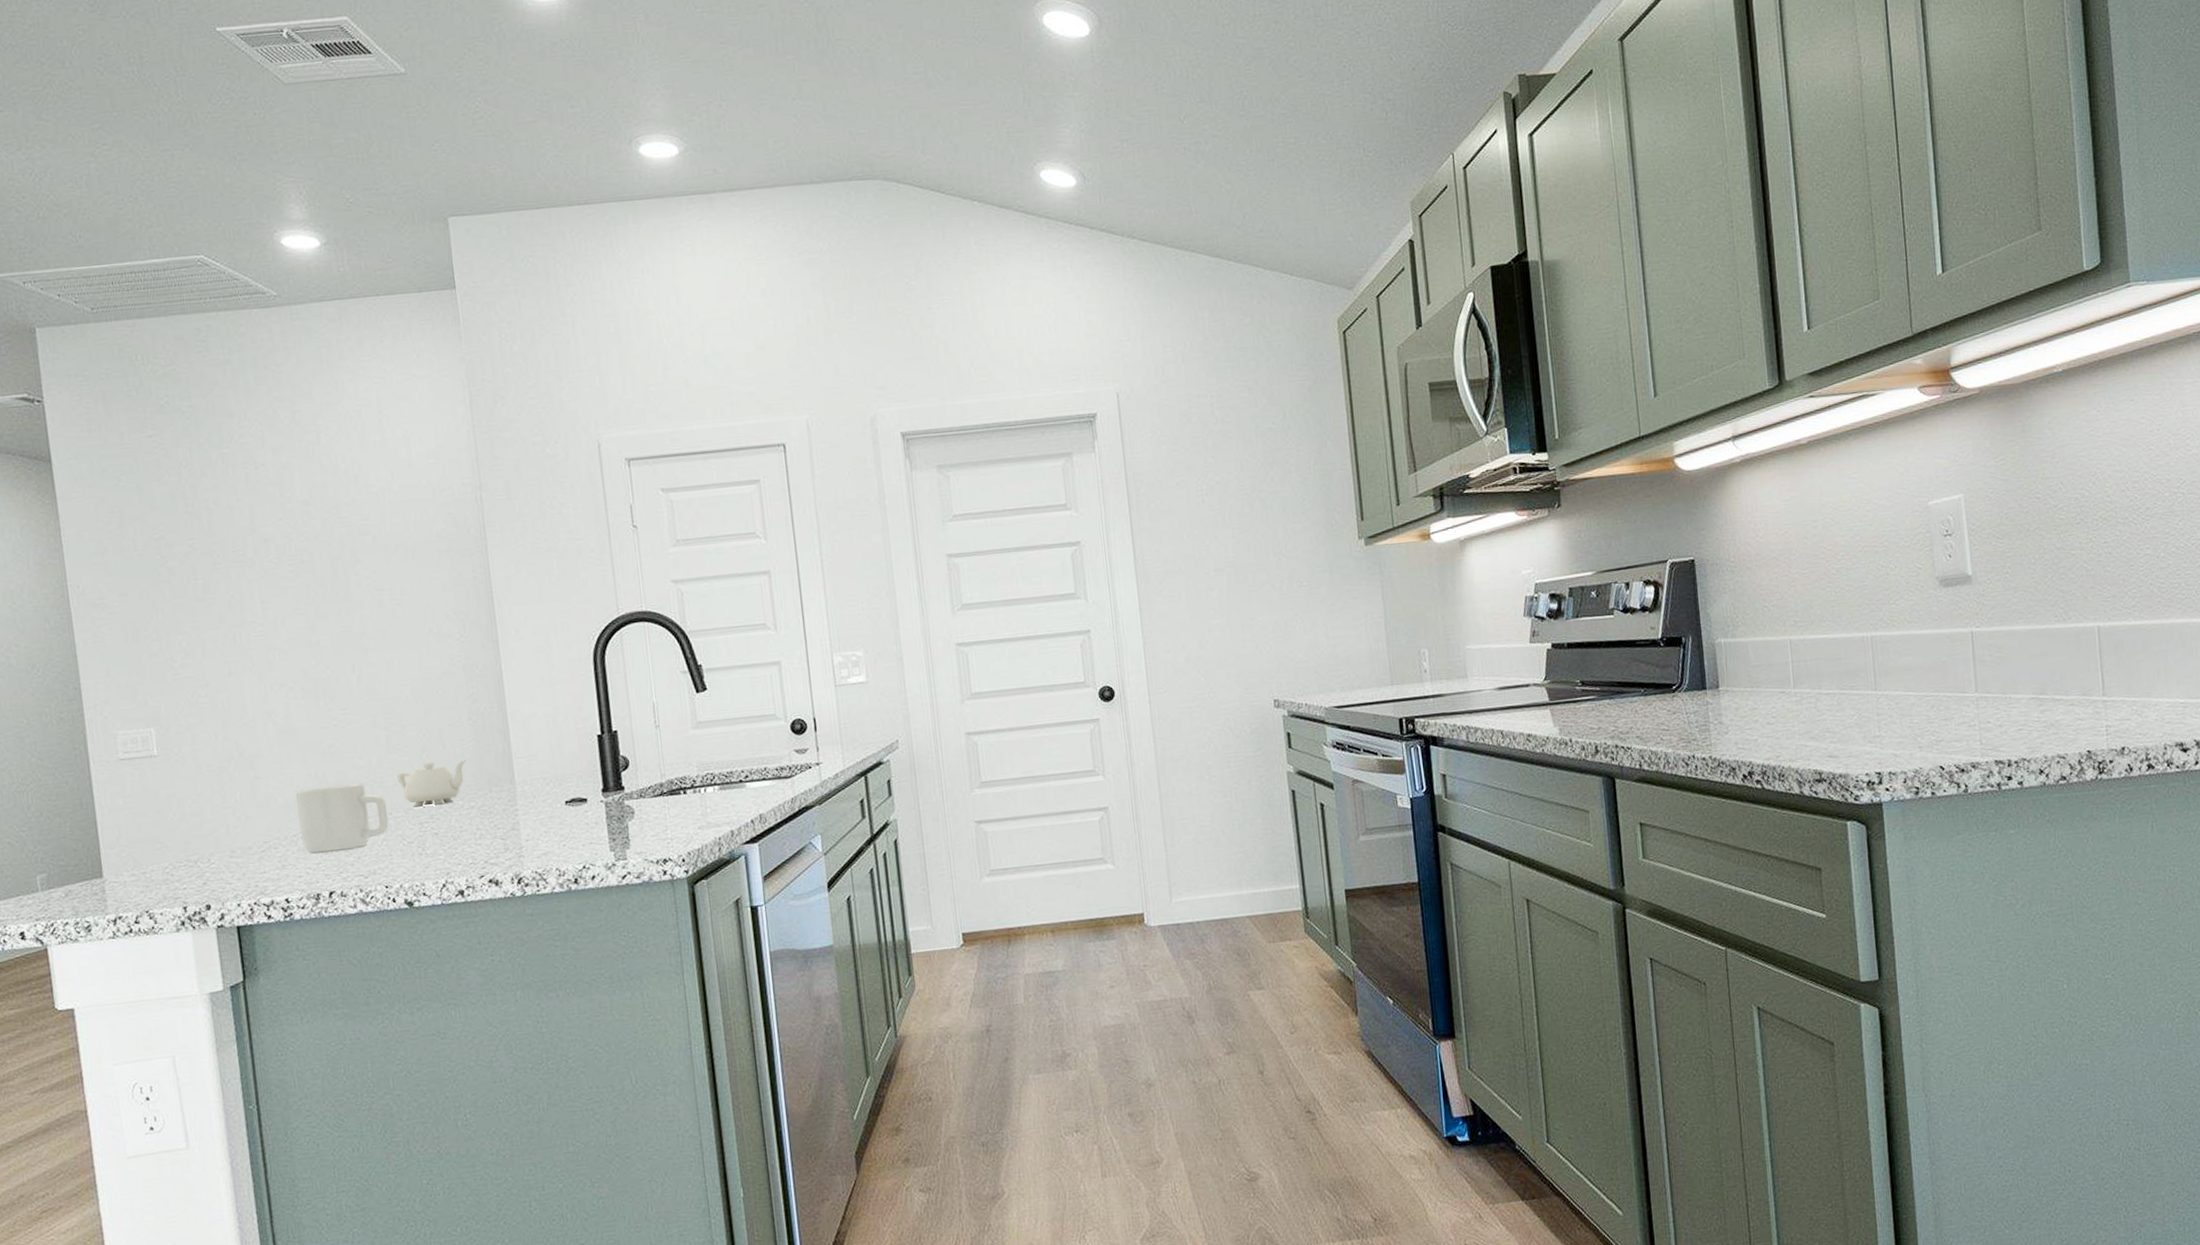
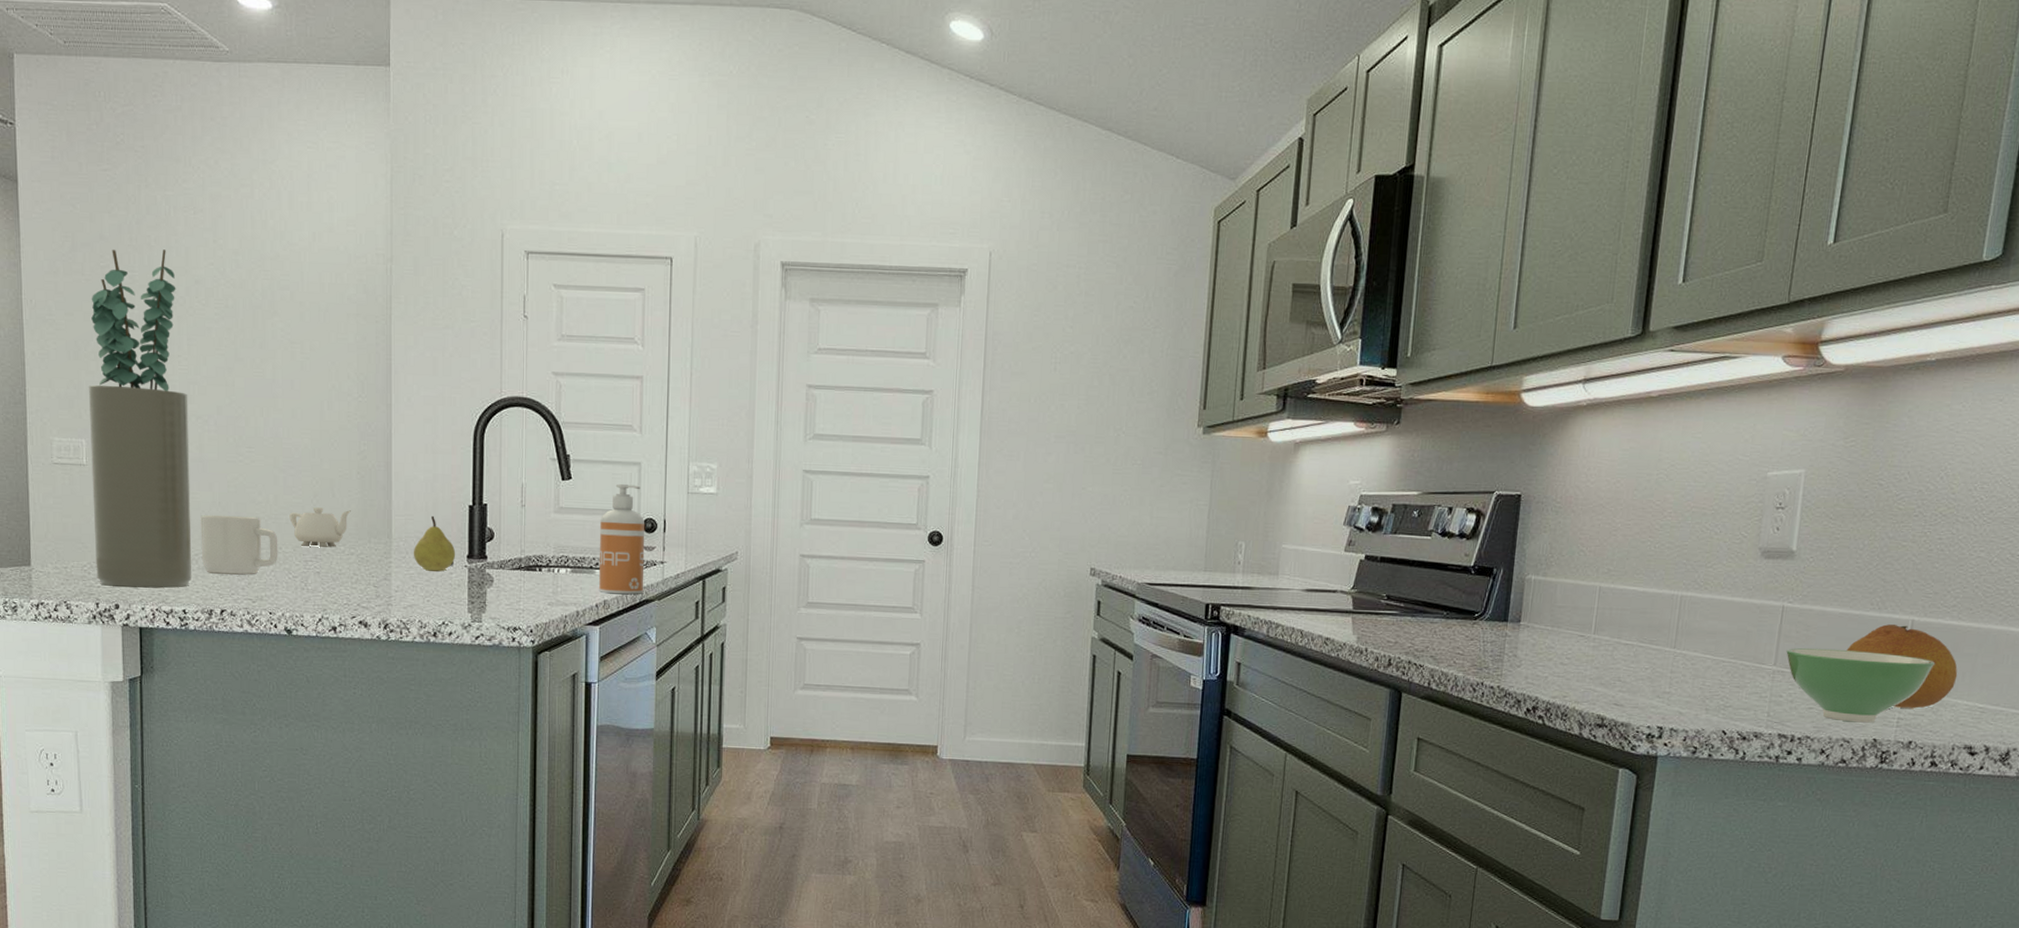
vase: none [146,511,292,886] -> present [88,249,192,588]
fruit: none [540,752,589,813] -> present [413,515,456,572]
soap dispenser: none [744,686,802,807] -> present [598,483,645,595]
bowl: none [1984,662,2130,738] -> present [1786,648,1936,723]
fruit: none [2042,632,2153,716] -> present [1846,624,1958,709]

